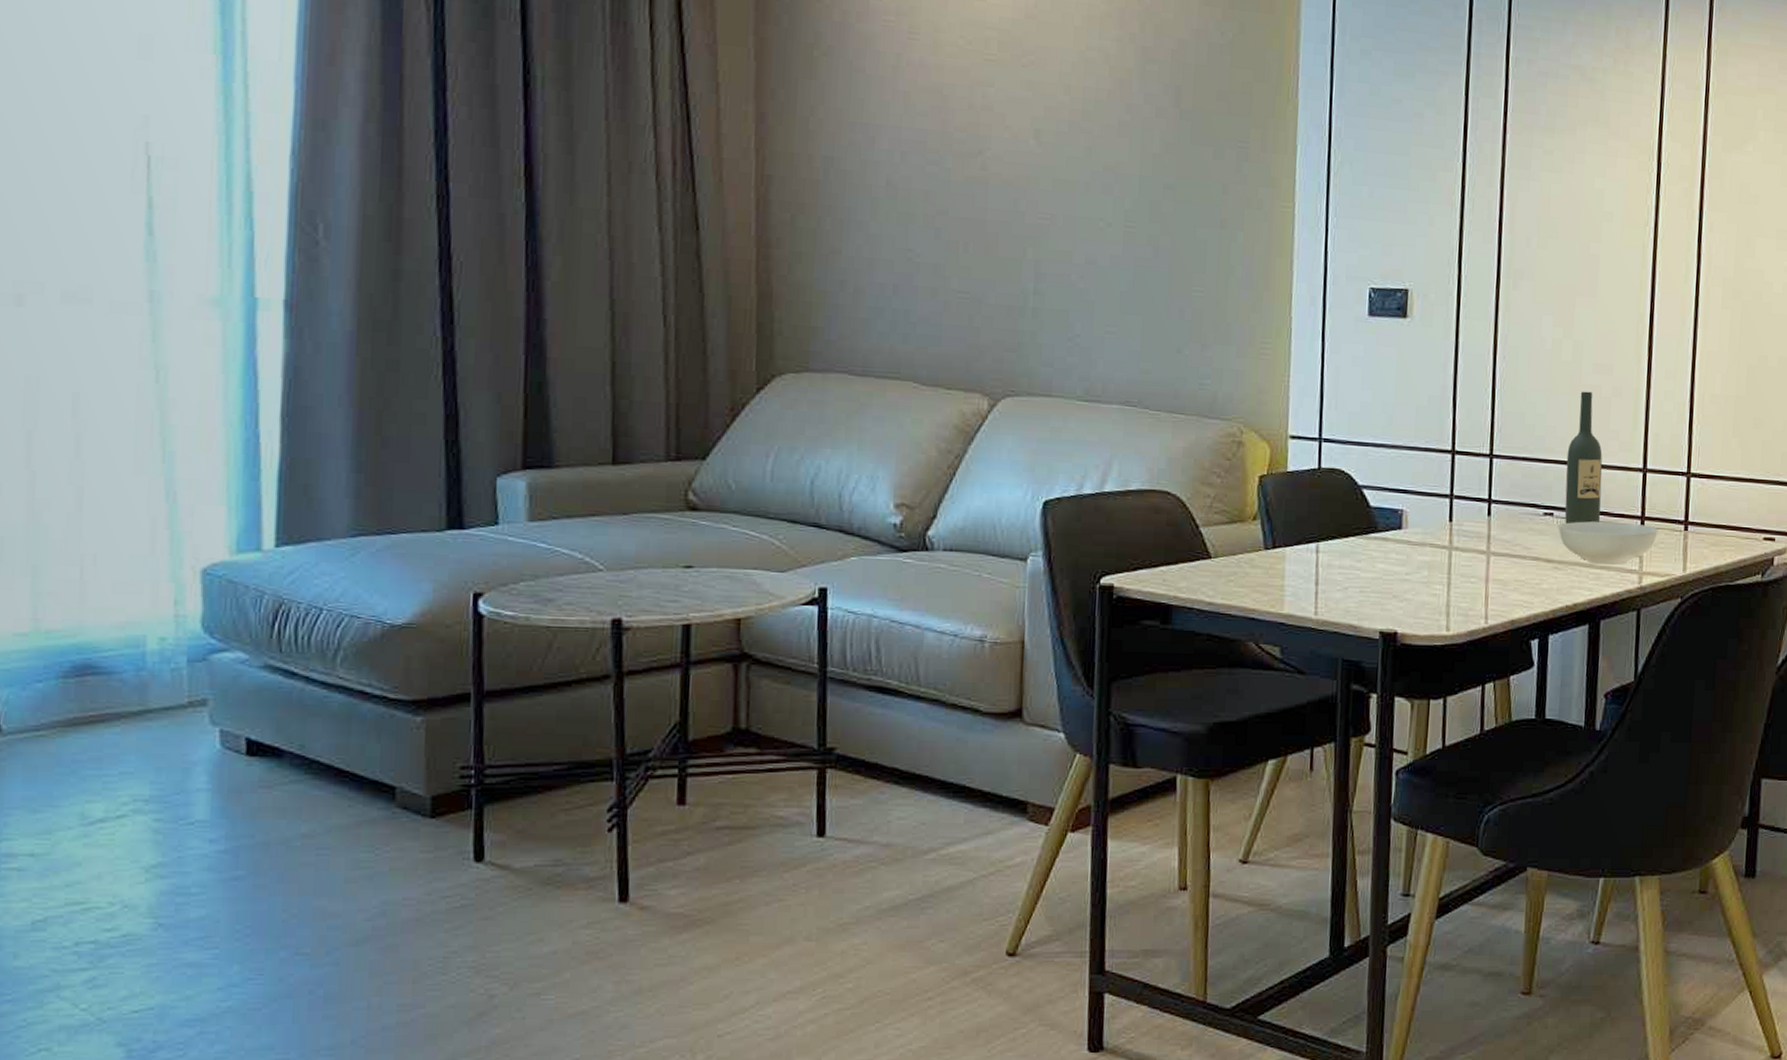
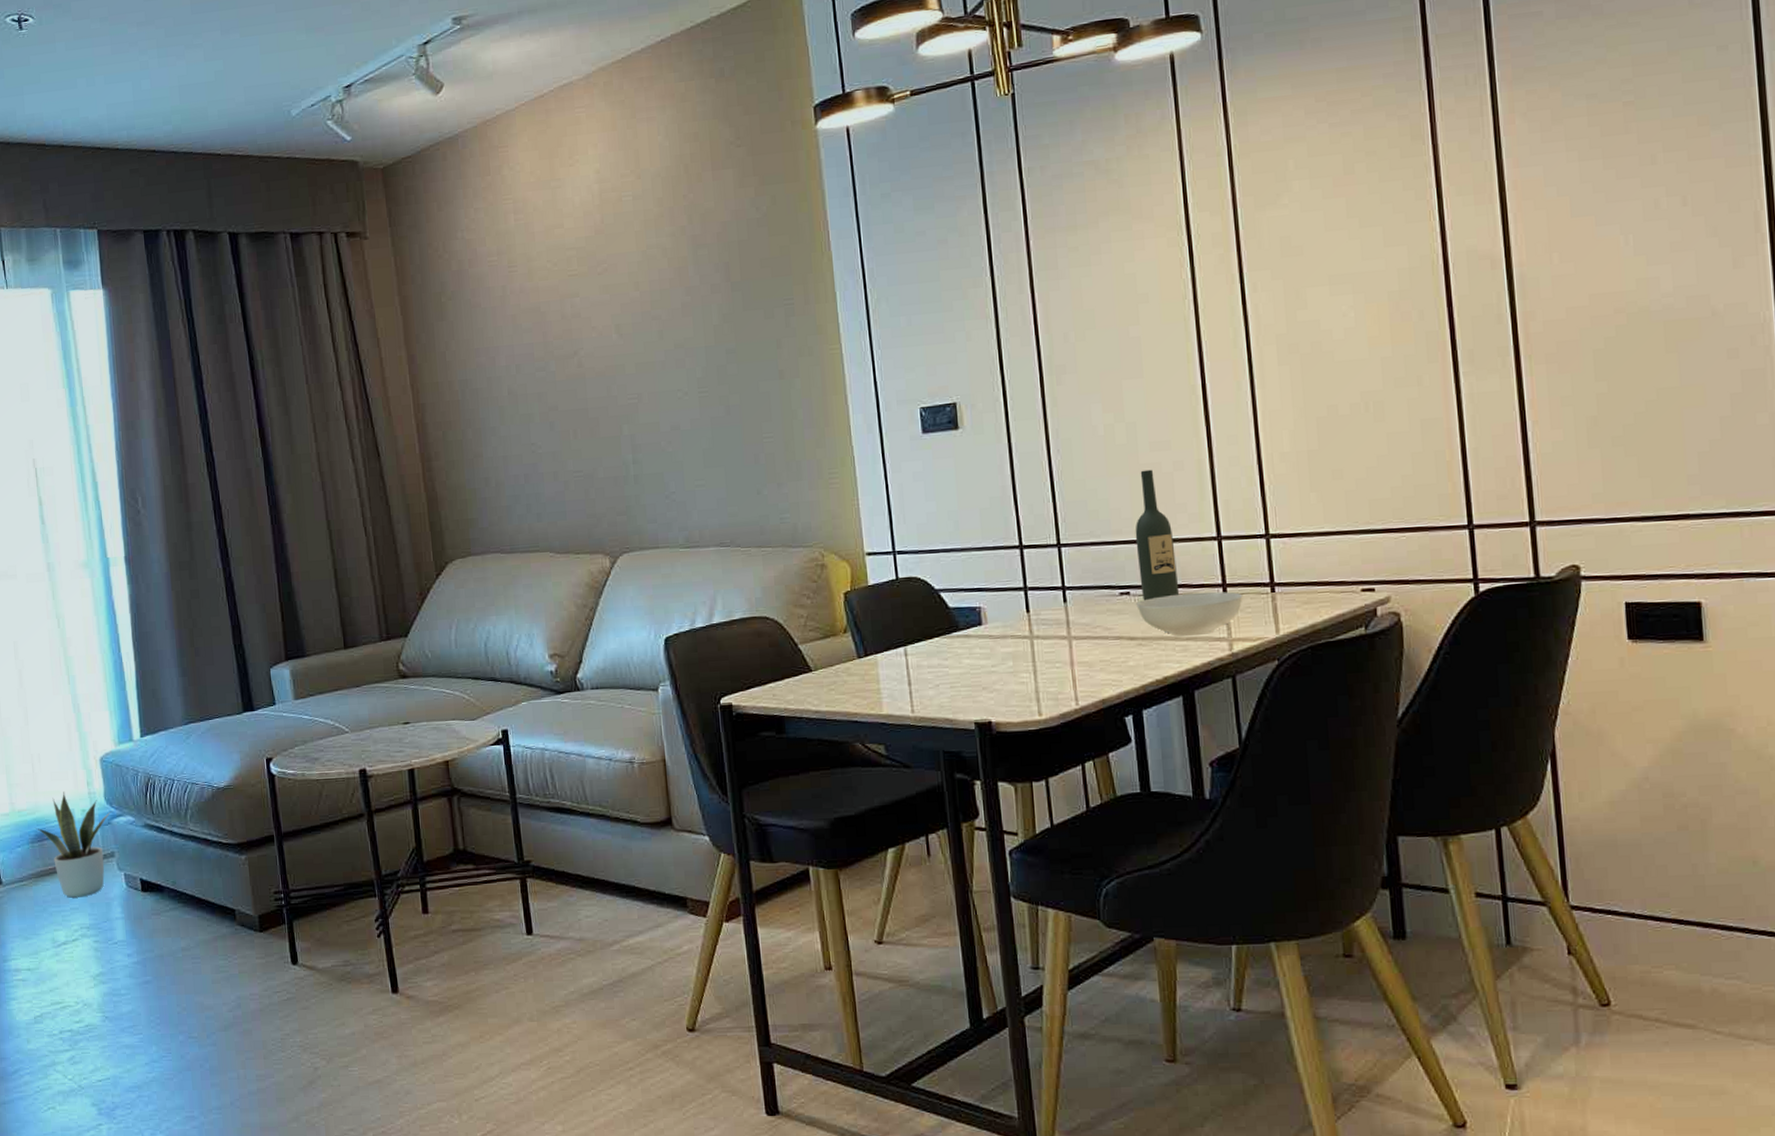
potted plant: none [74,610,211,758] -> present [36,791,112,898]

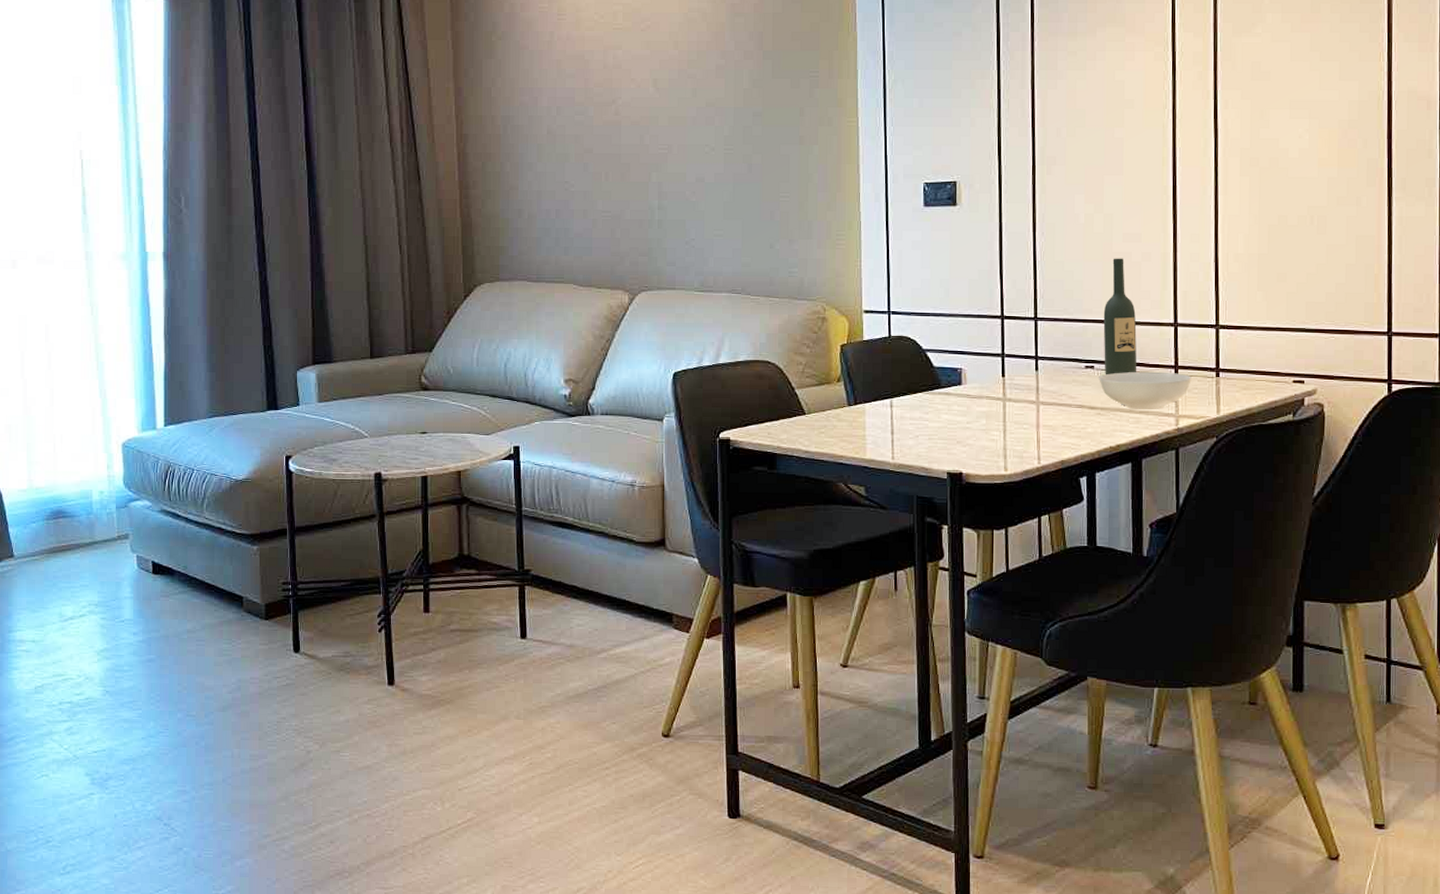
potted plant: present [36,791,112,898] -> none [52,472,129,575]

